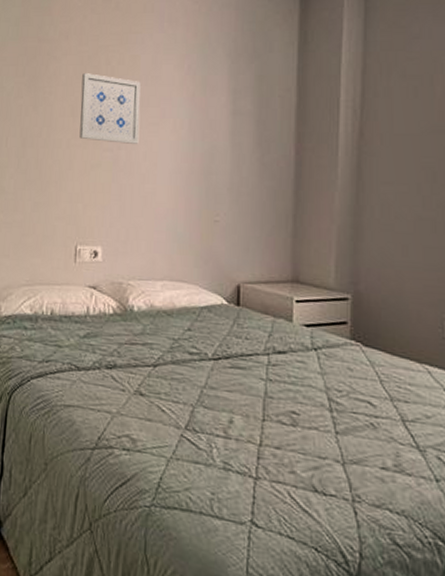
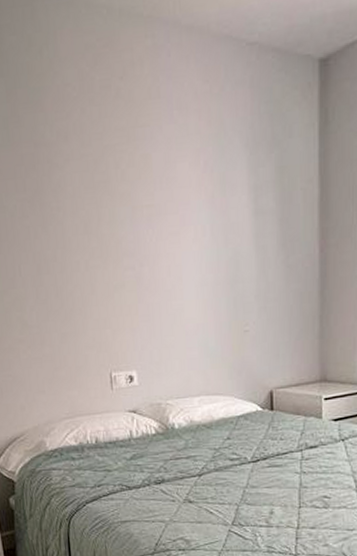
wall art: present [79,73,141,144] -> none [90,181,161,259]

